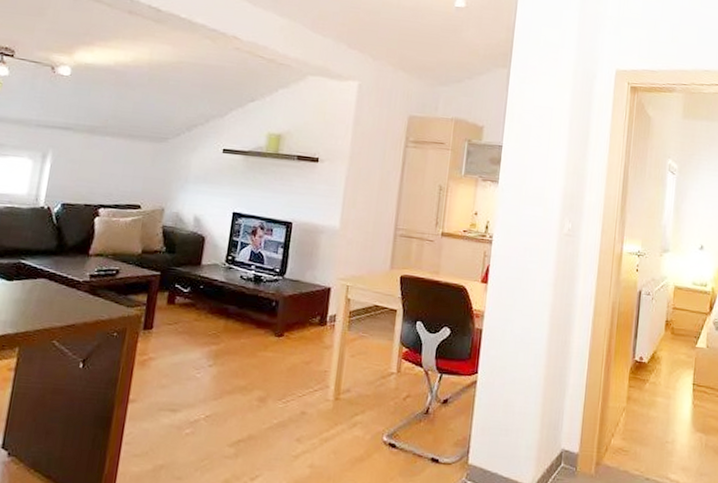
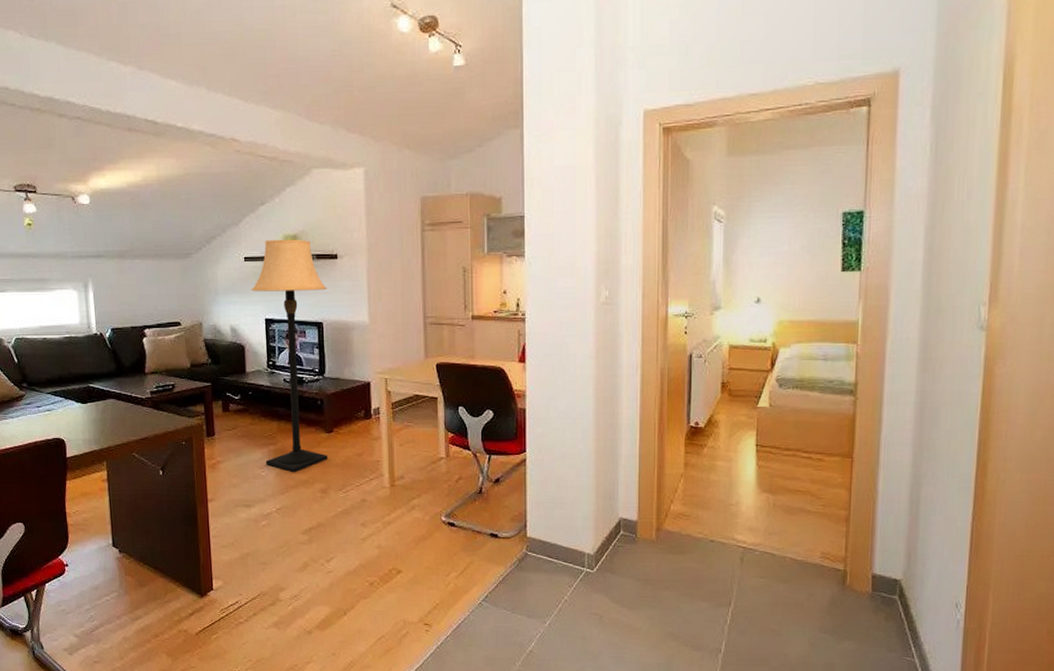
lamp: none [203,135,303,376] -> present [251,239,327,472]

